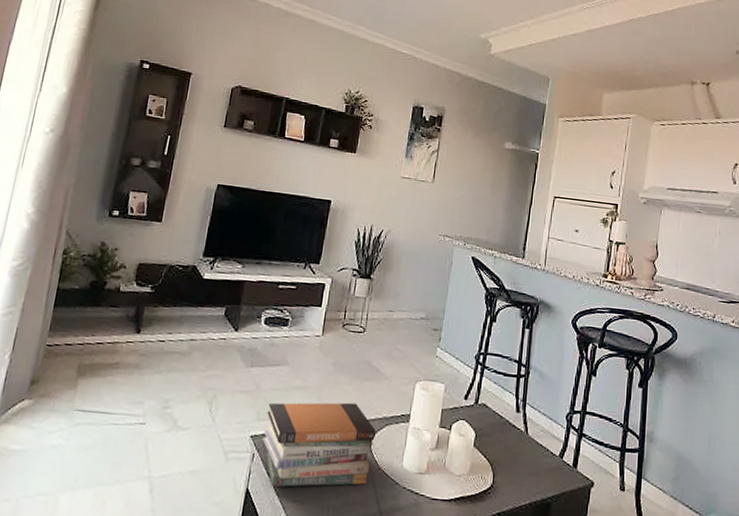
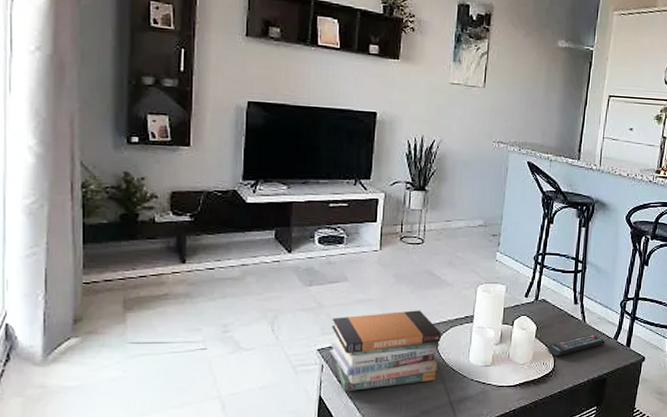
remote control: none [486,449,550,471] -> present [547,335,606,357]

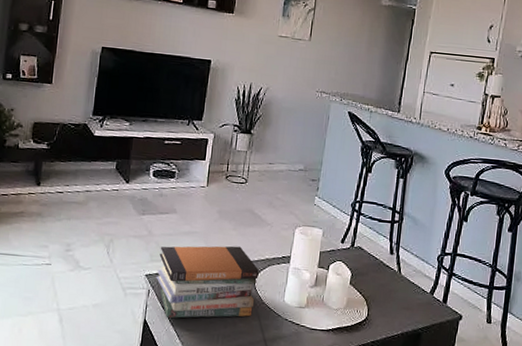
remote control: present [547,335,606,357] -> none [362,286,421,306]

